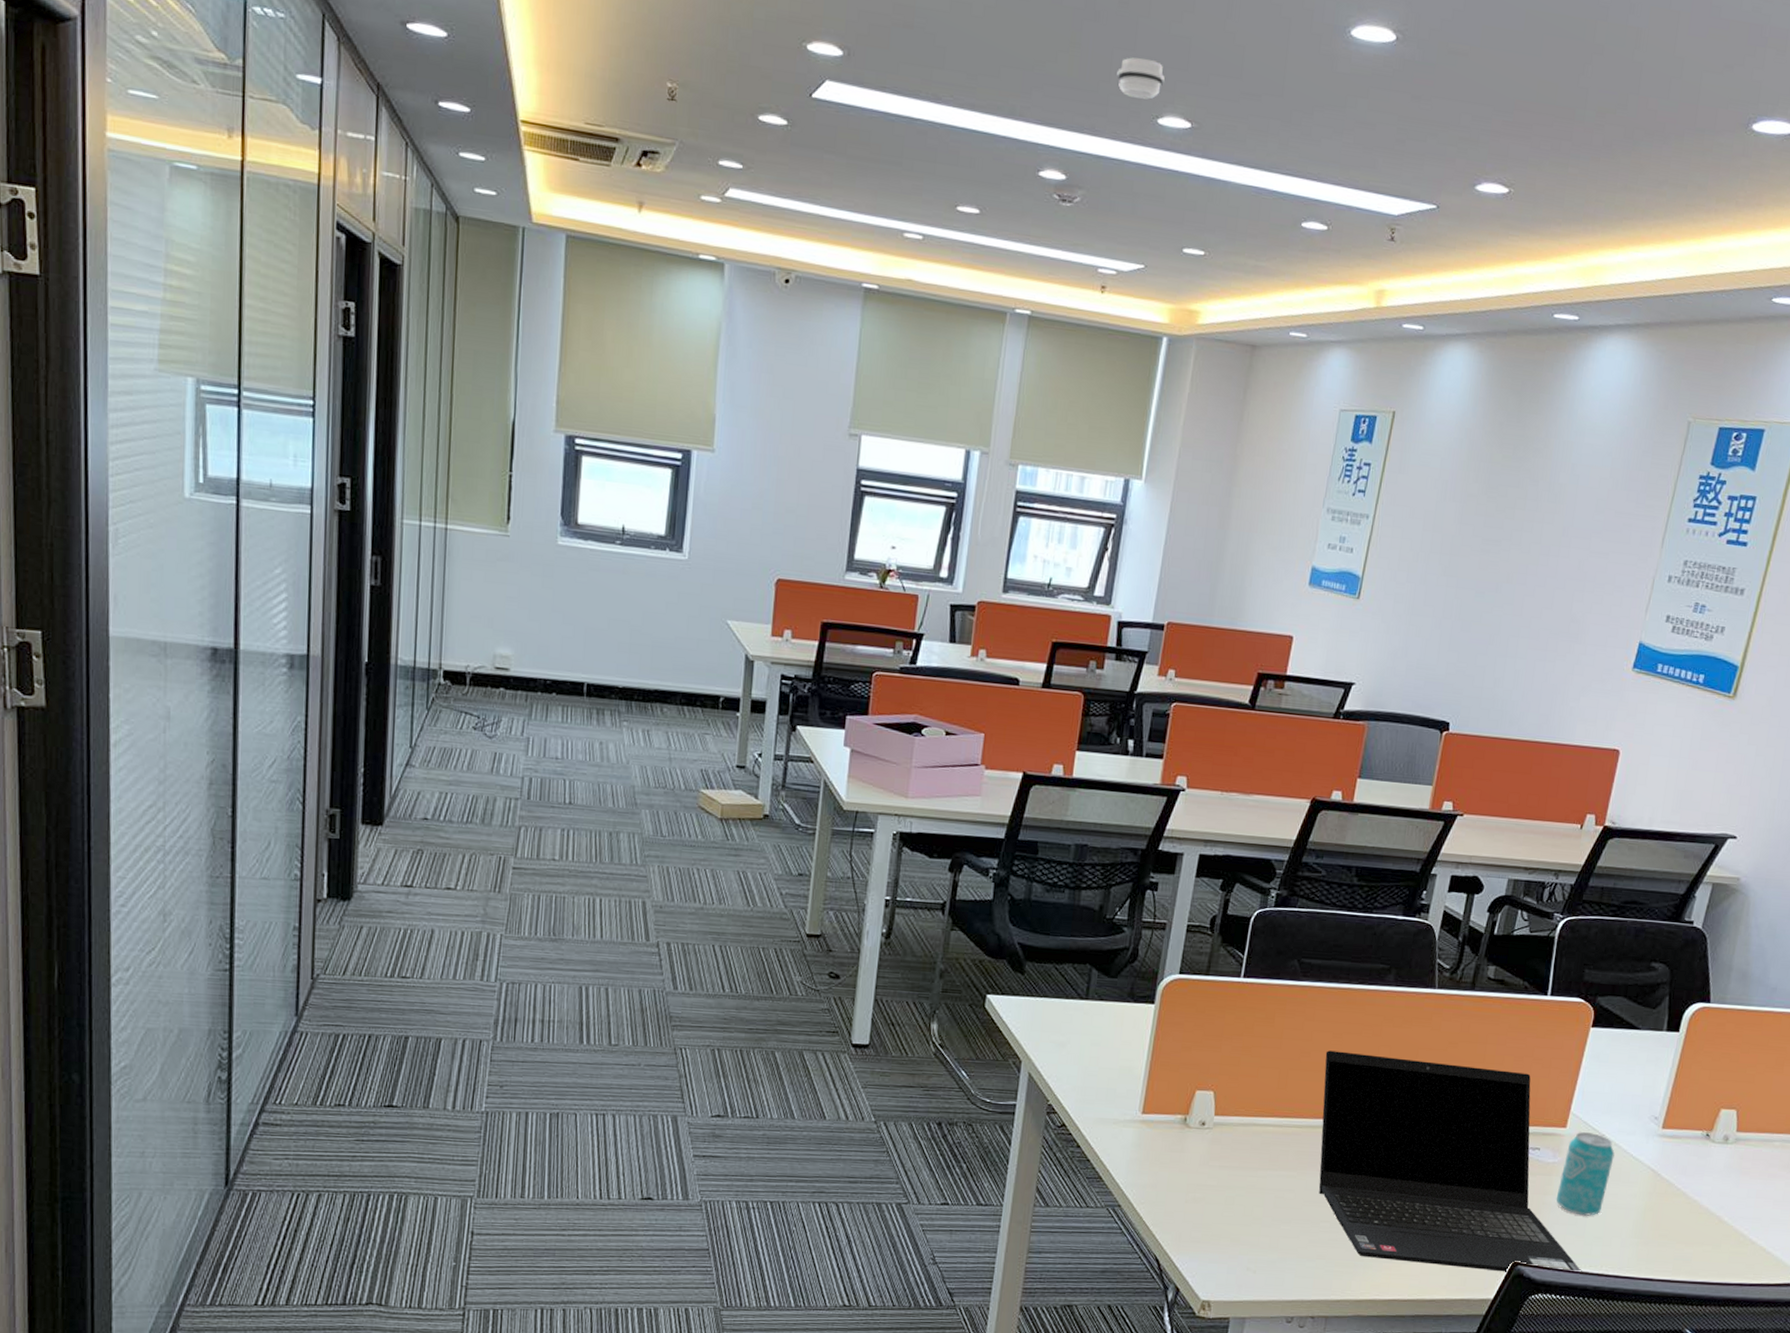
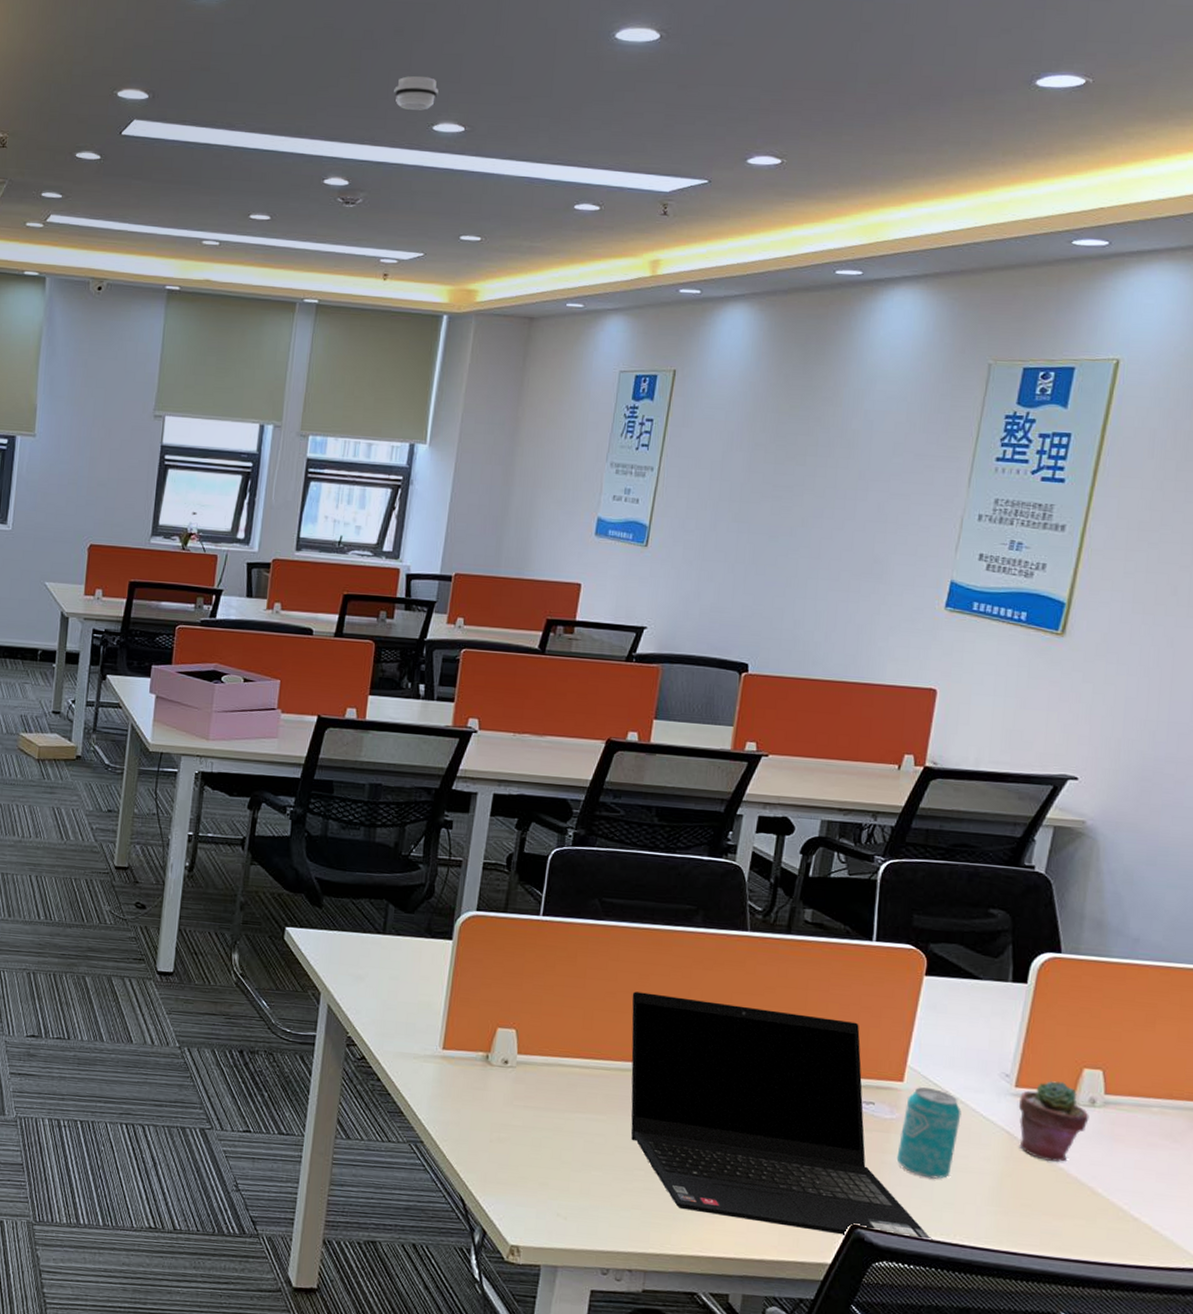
potted succulent: none [1661,1121,1722,1196] -> present [1018,1081,1089,1163]

